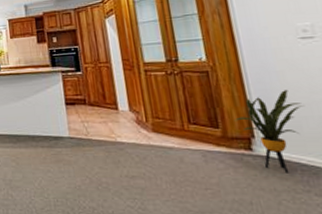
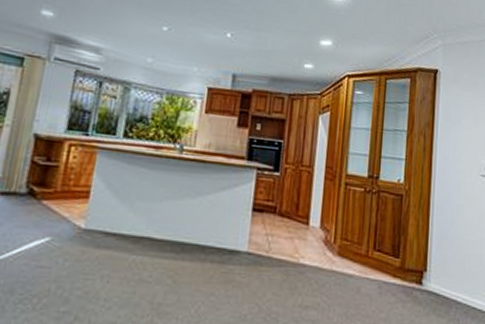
house plant: present [234,90,304,173] -> none [413,225,470,311]

